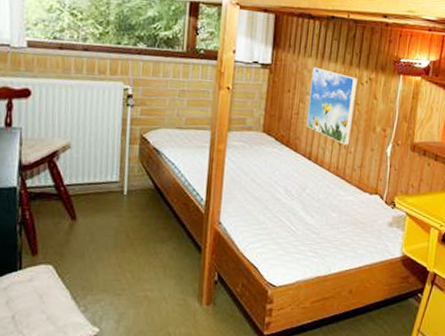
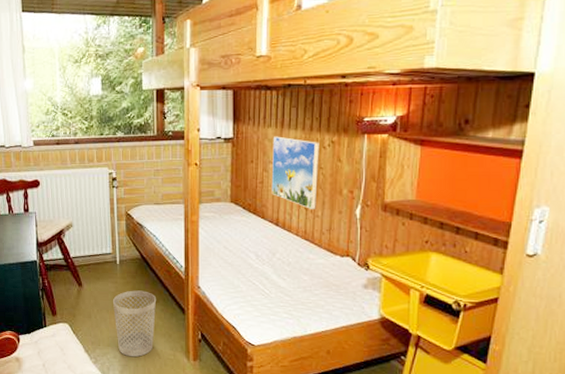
wastebasket: none [114,225,169,304] -> present [112,290,157,357]

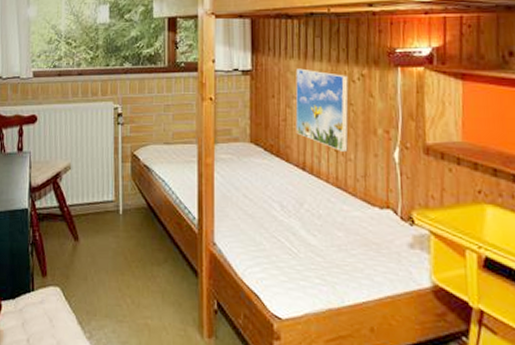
wastebasket: present [112,290,157,357] -> none [113,246,165,332]

